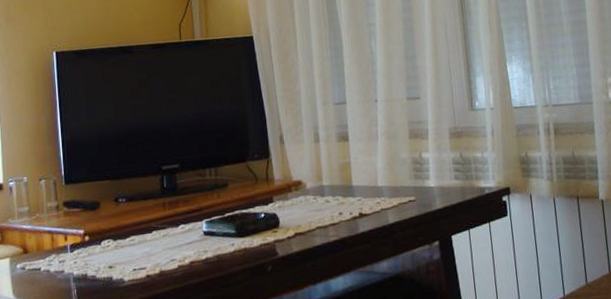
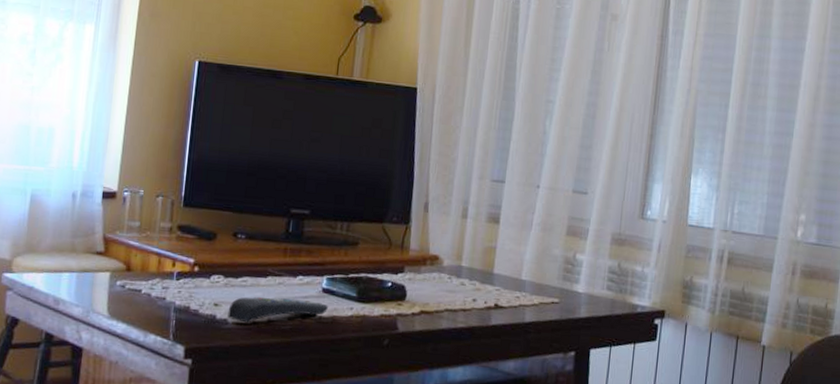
remote control: none [122,245,212,278] -> present [227,297,328,323]

